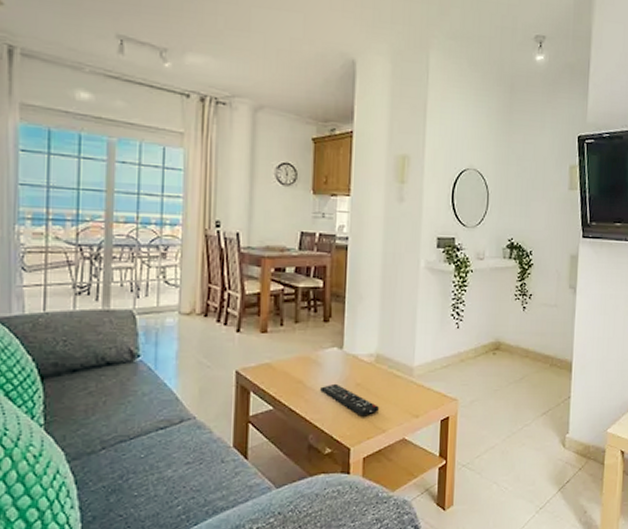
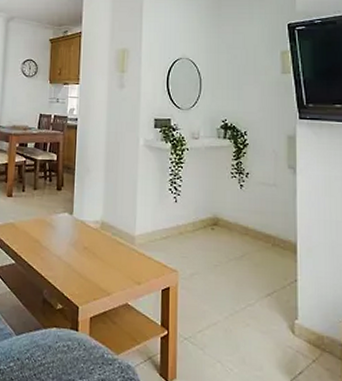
remote control: present [320,383,379,417] -> none [54,245,104,278]

